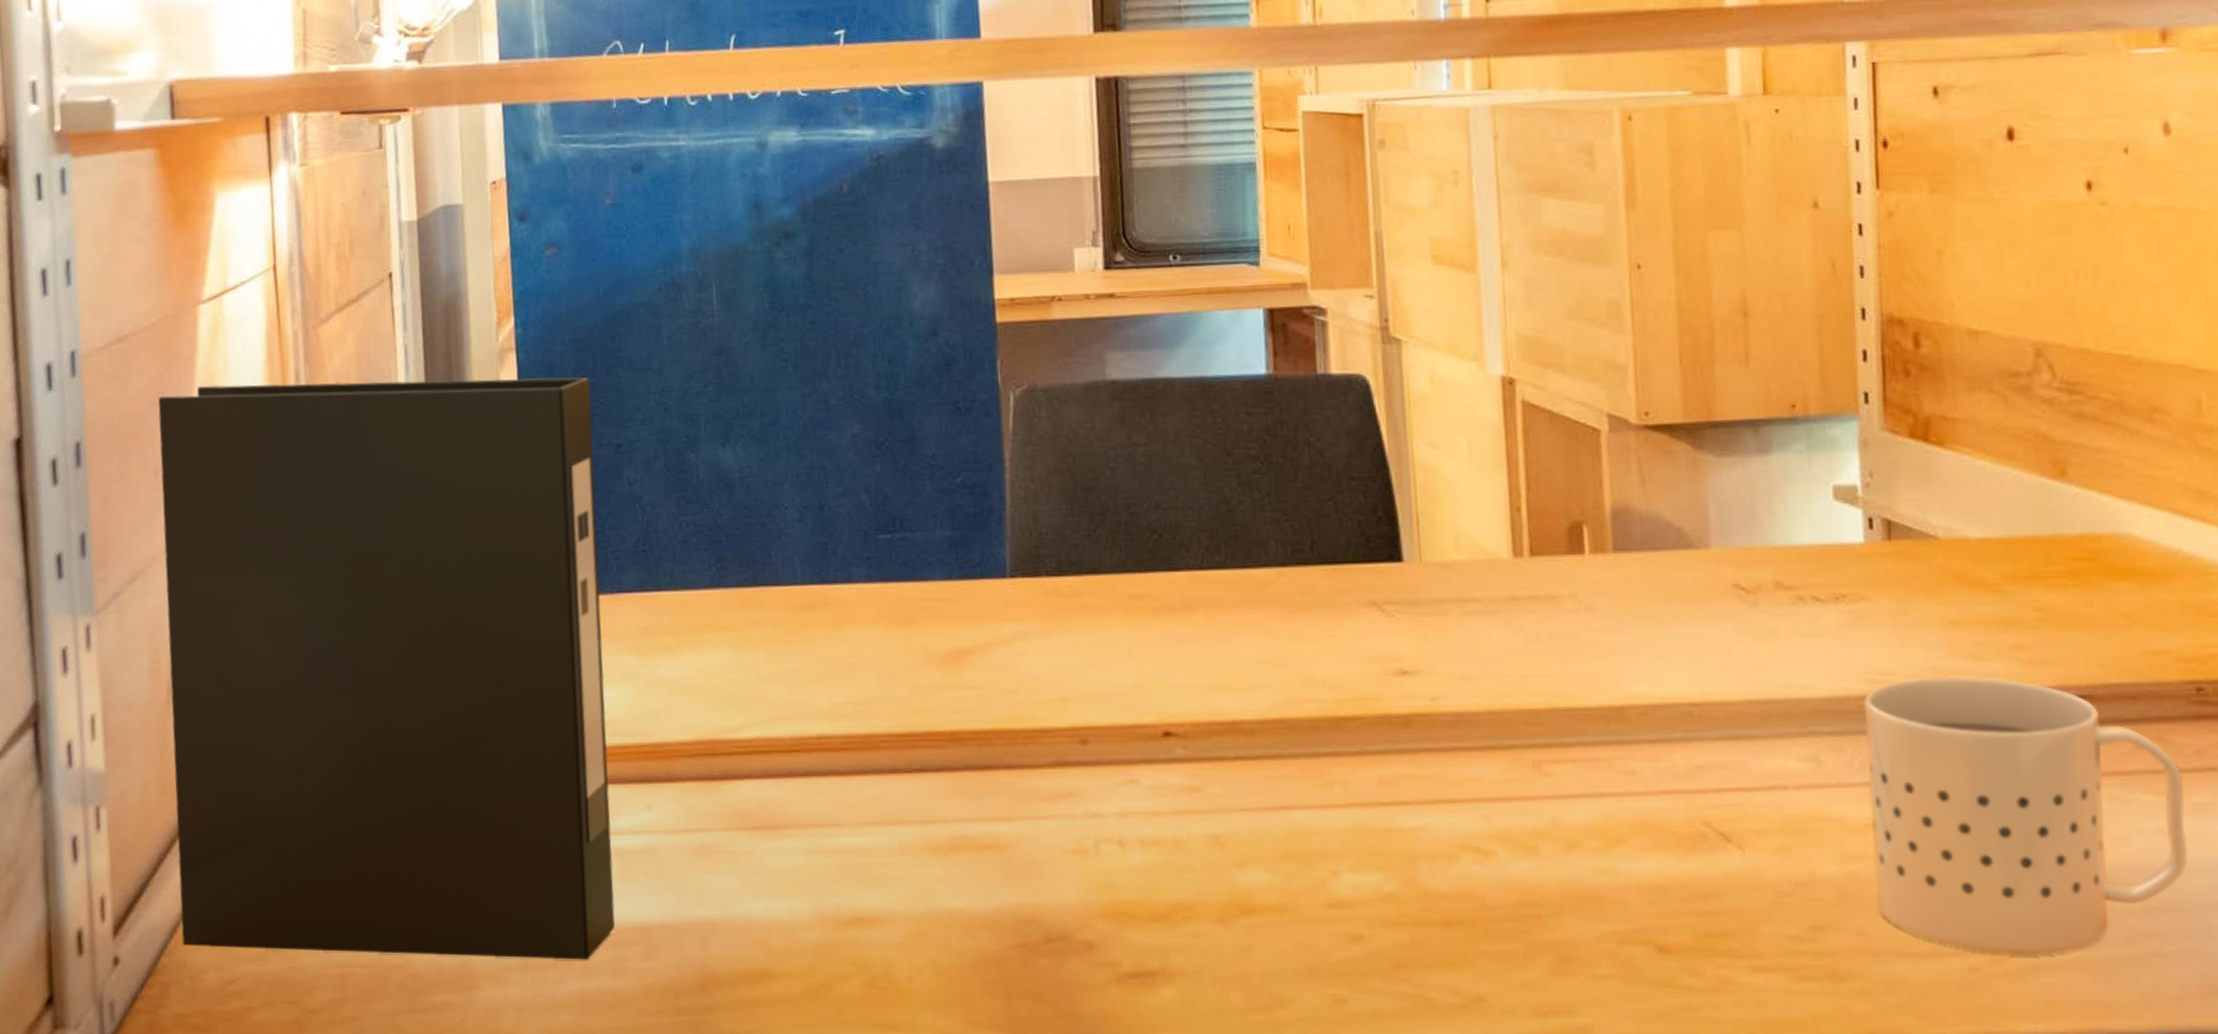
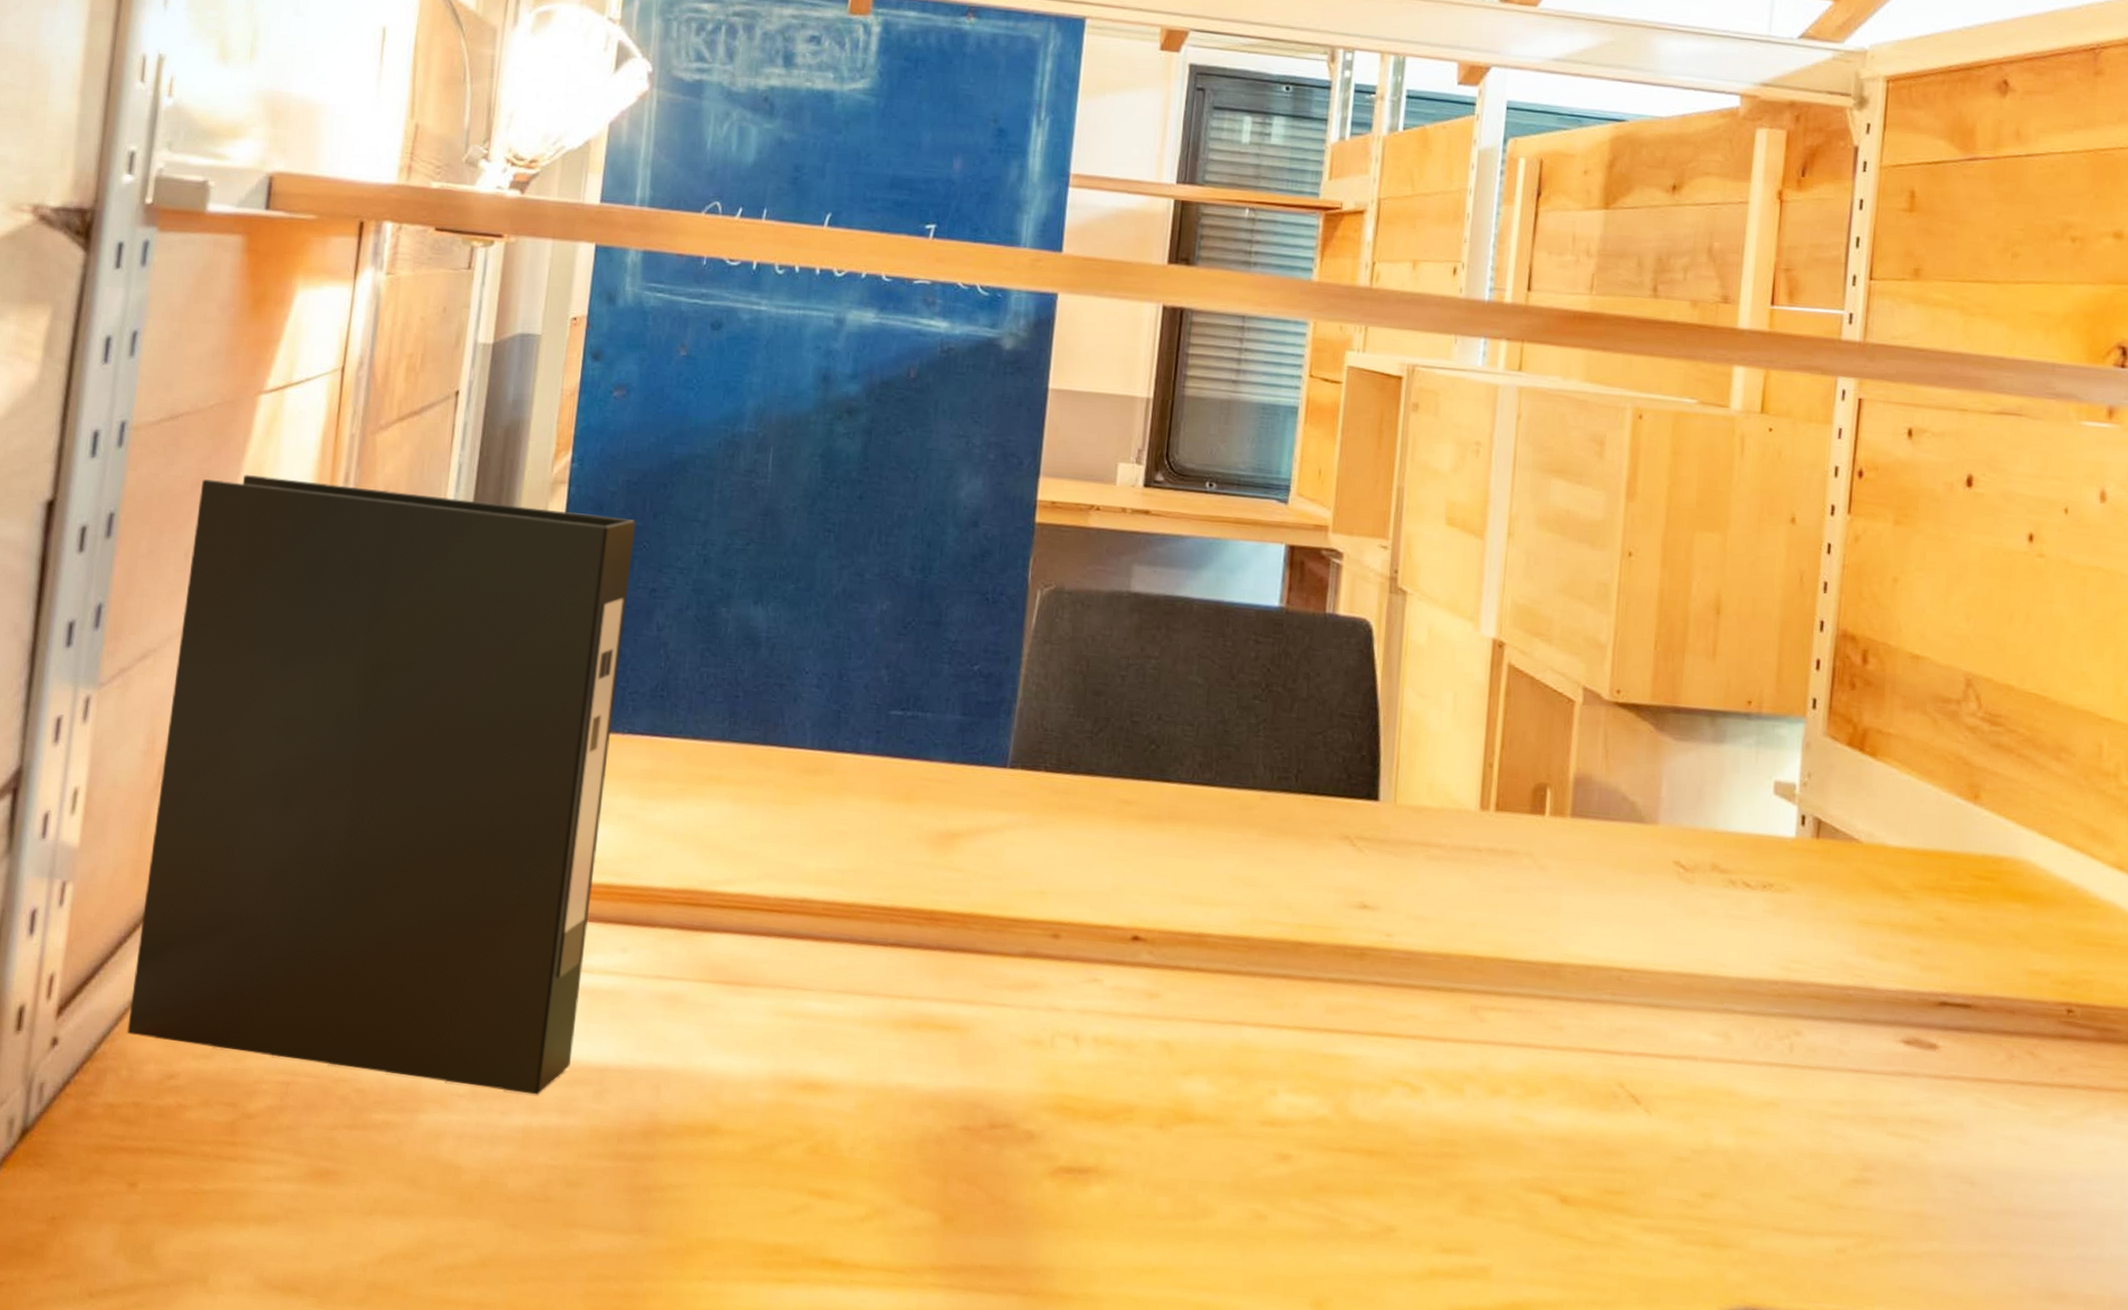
mug: present [1863,676,2187,956] -> none [1762,969,2046,1245]

